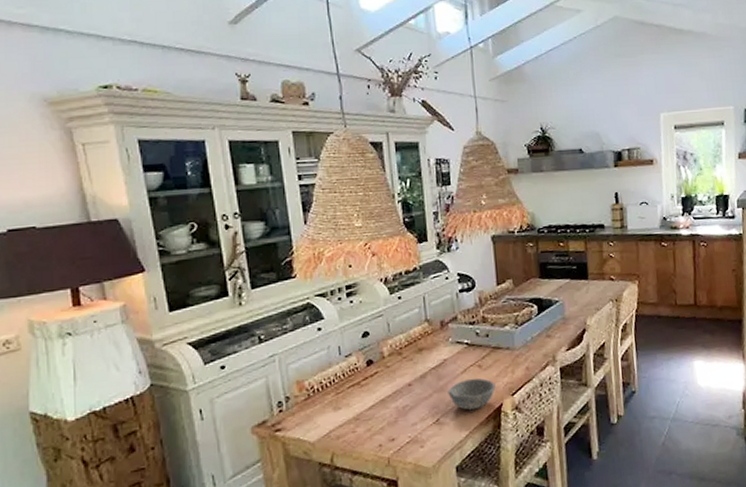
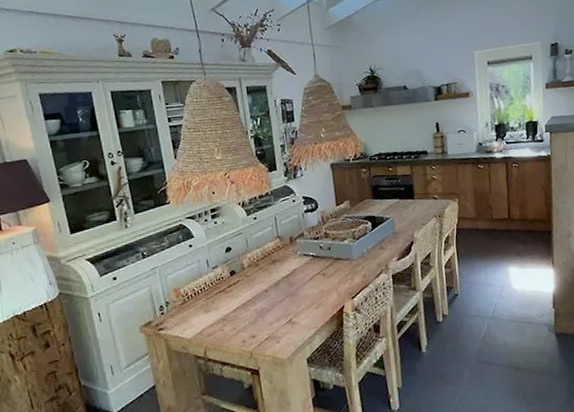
bowl: present [448,377,496,411] -> none [298,284,338,312]

